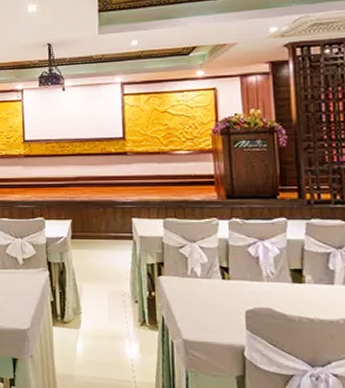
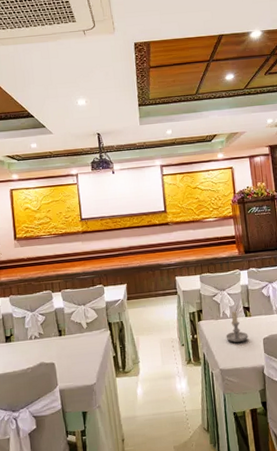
candle: none [193,269,225,311] -> present [226,310,249,343]

